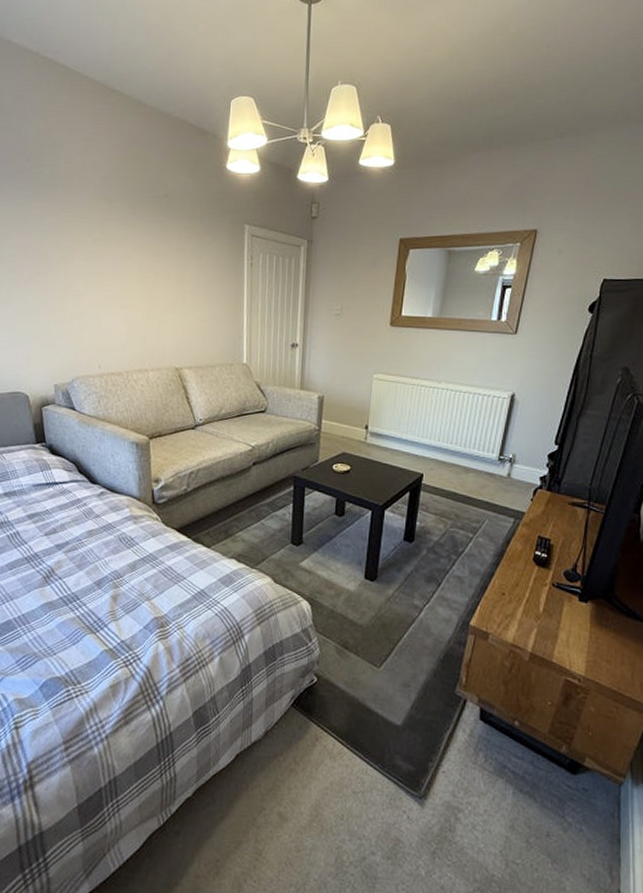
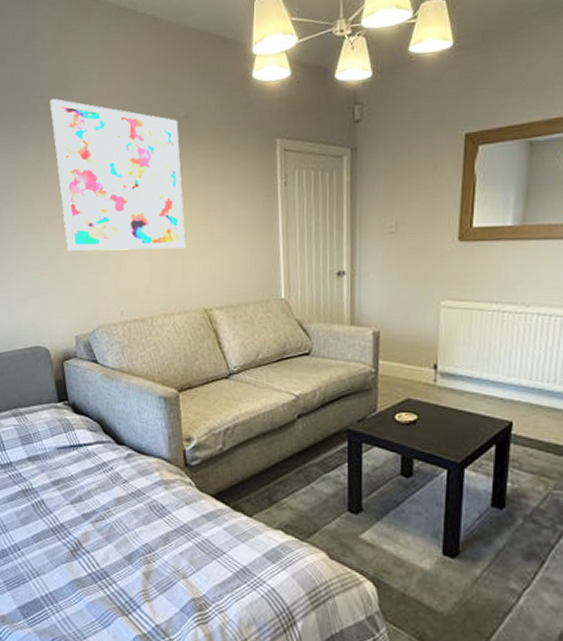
wall art: none [36,164,161,313] -> present [50,99,186,251]

